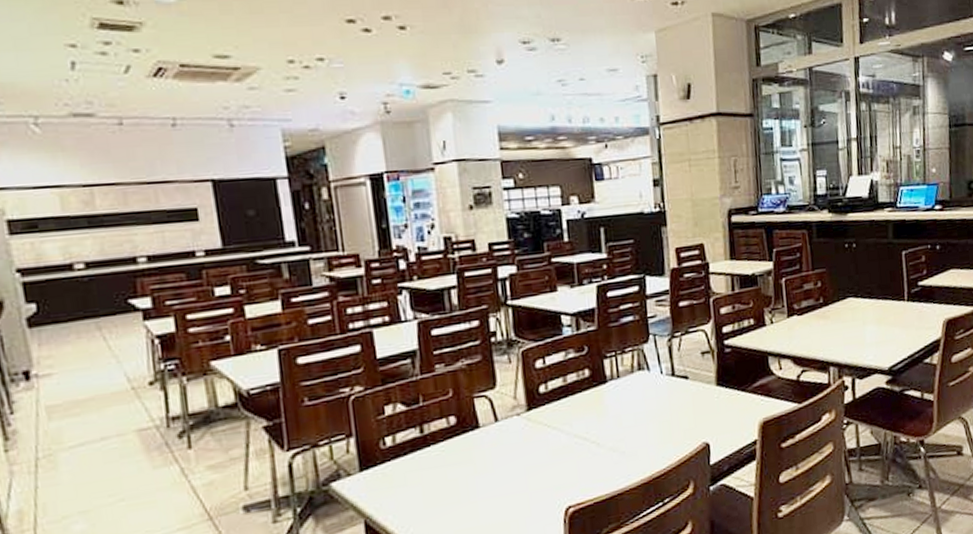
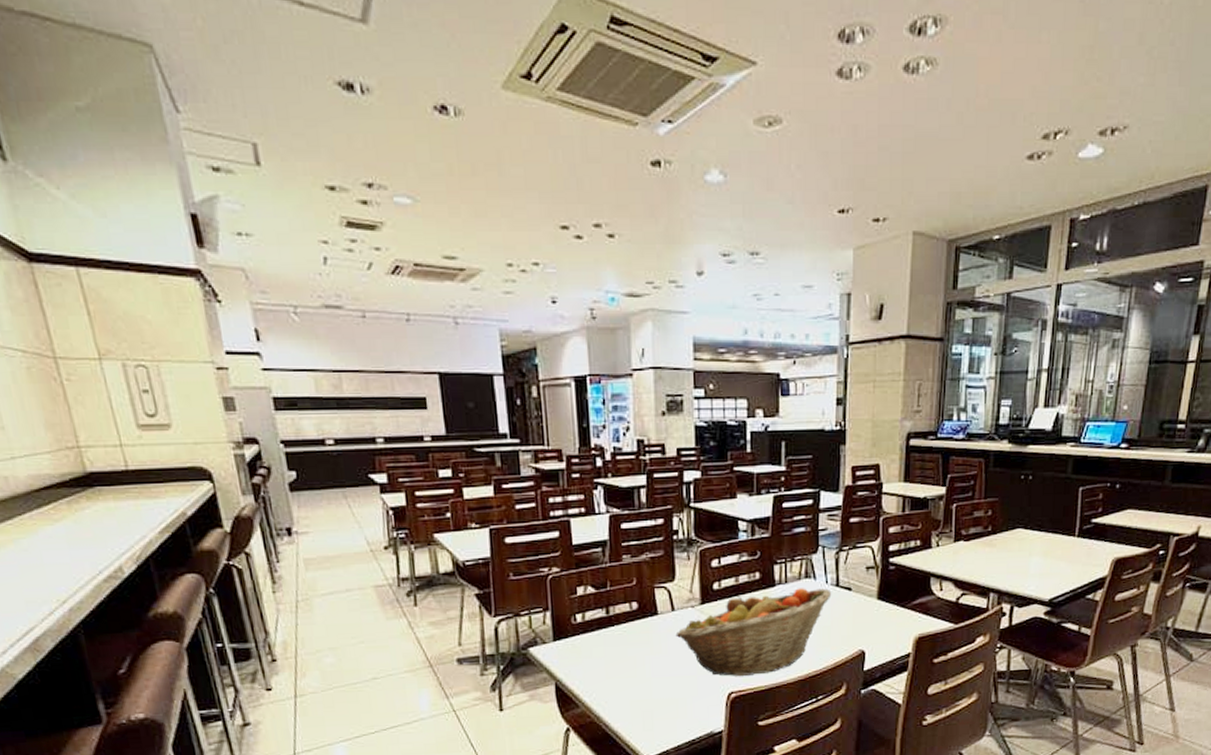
fruit basket: none [501,379,668,489] -> present [675,588,832,677]

